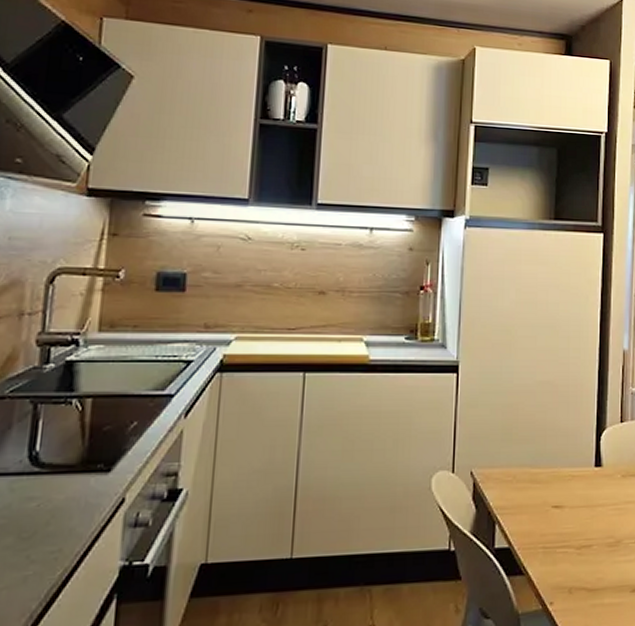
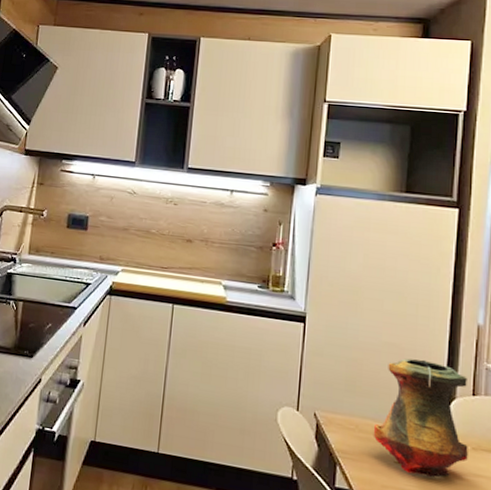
vase: none [530,393,618,515] -> present [373,358,468,477]

